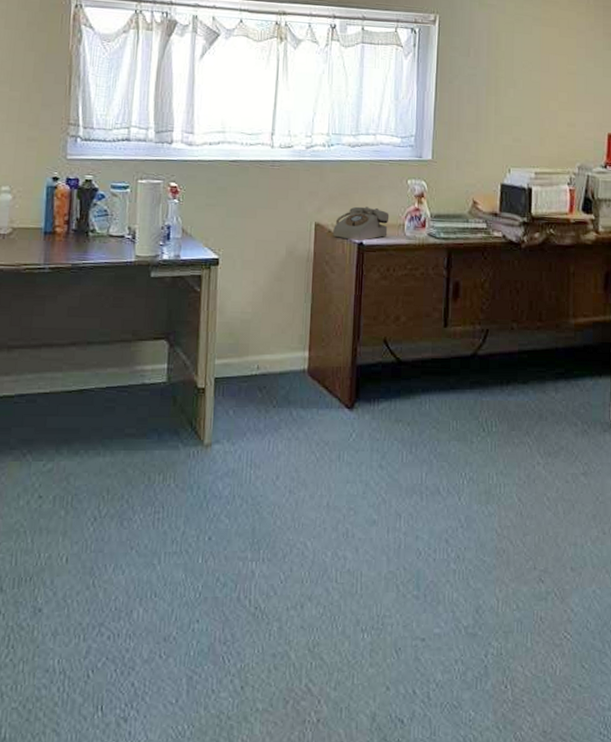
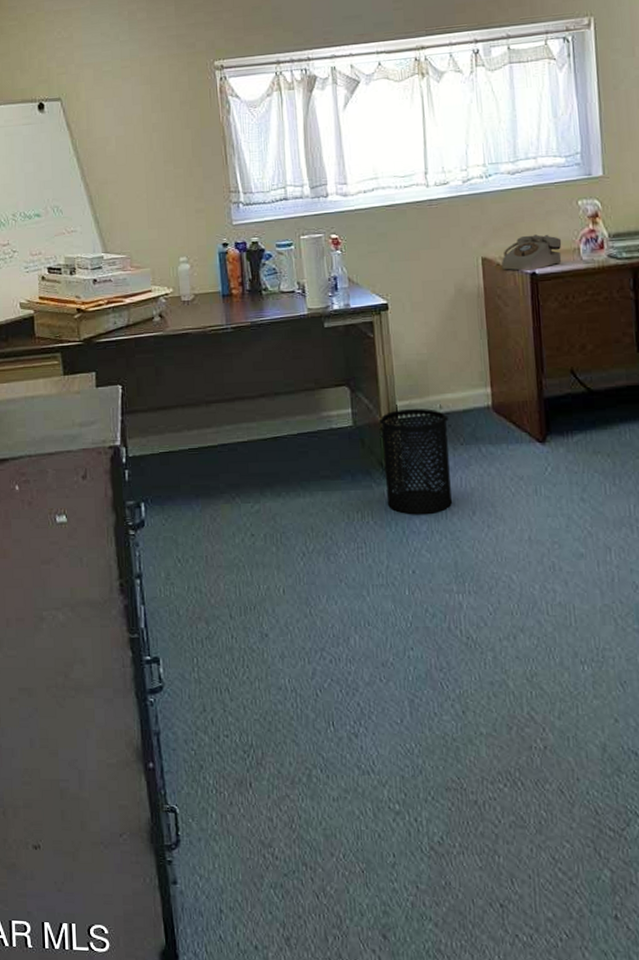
trash can: none [192,367,265,478] -> present [379,408,452,515]

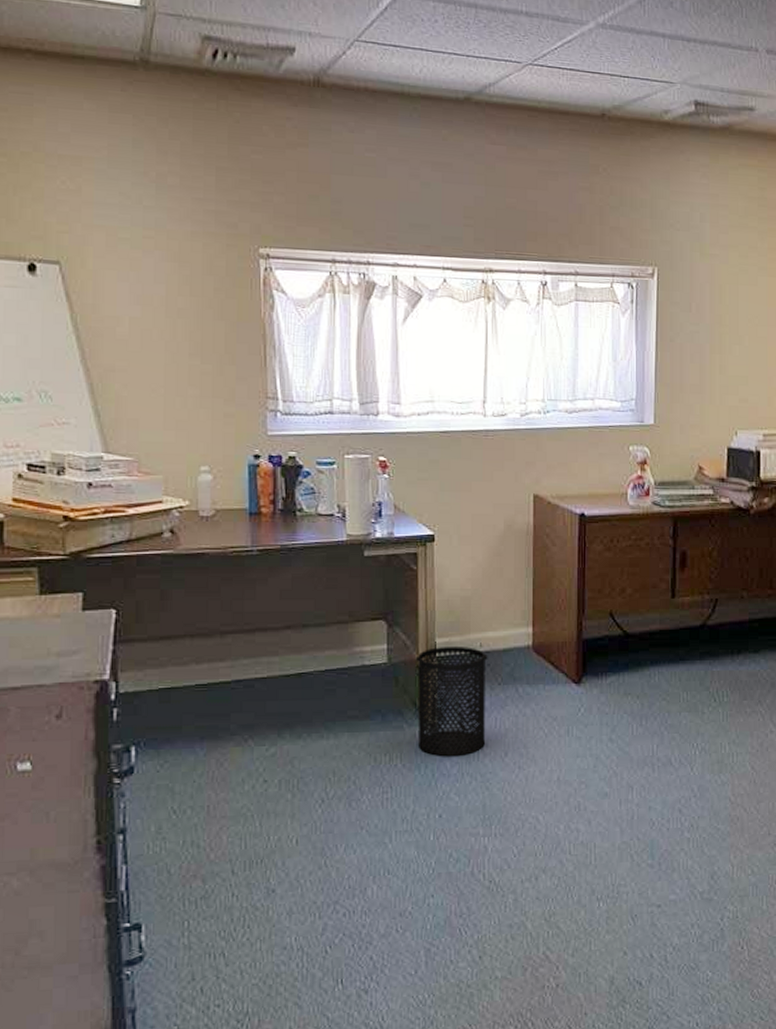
telephone: present [502,234,562,272] -> none [553,476,611,512]

